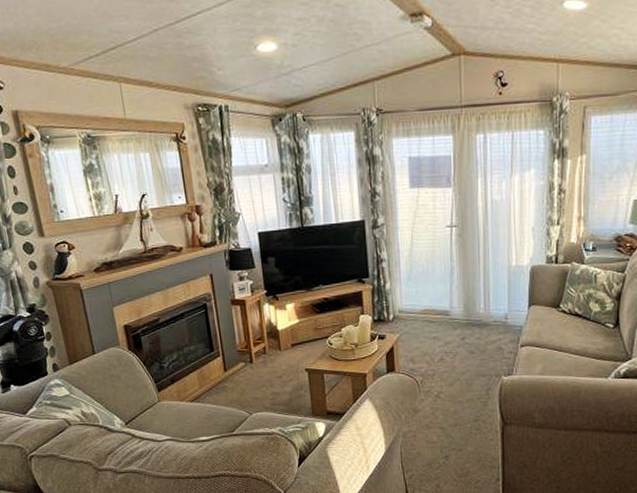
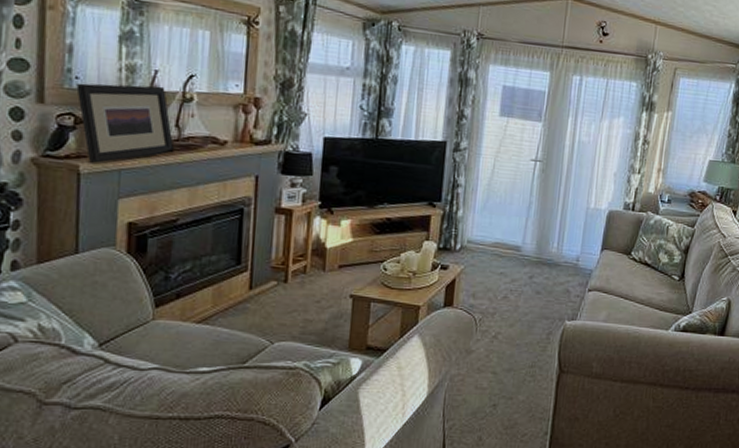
picture frame: none [63,208,145,280] -> present [76,83,175,163]

